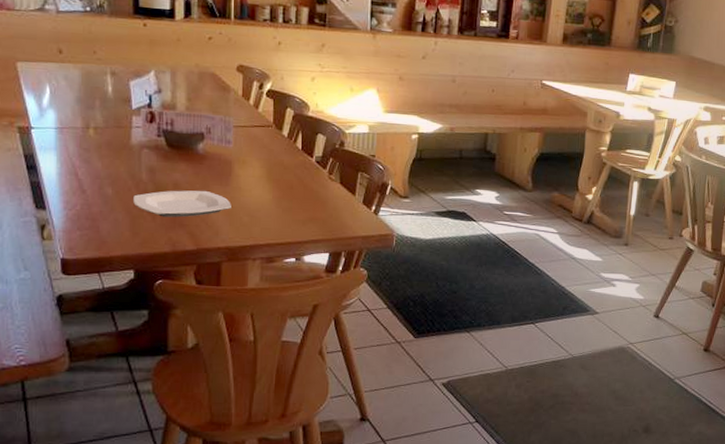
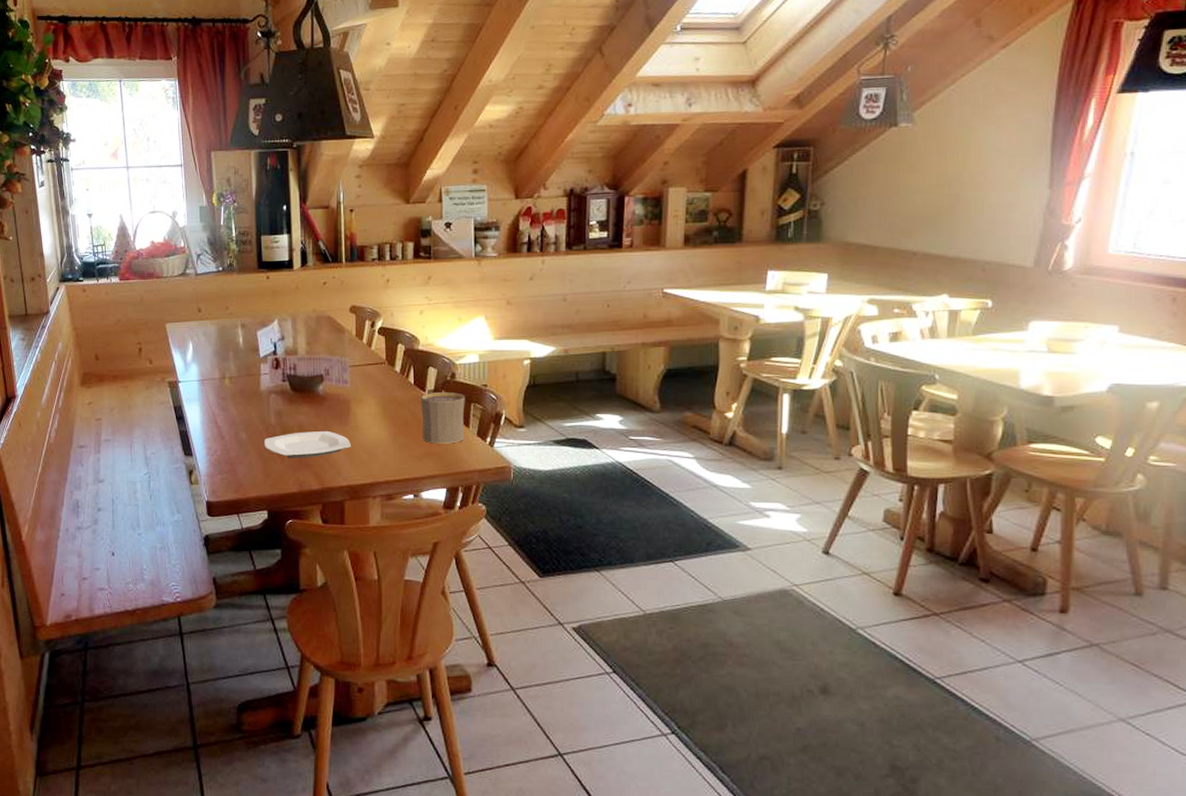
cup: none [307,159,353,210] -> present [420,392,465,444]

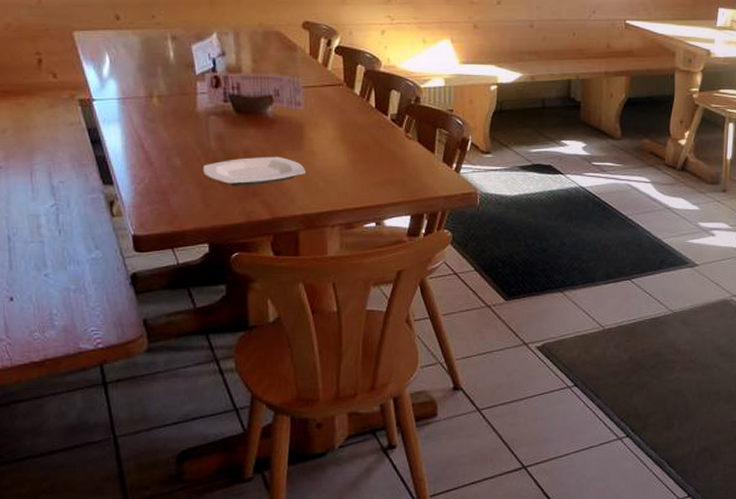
cup: present [420,392,465,444] -> none [382,117,430,170]

